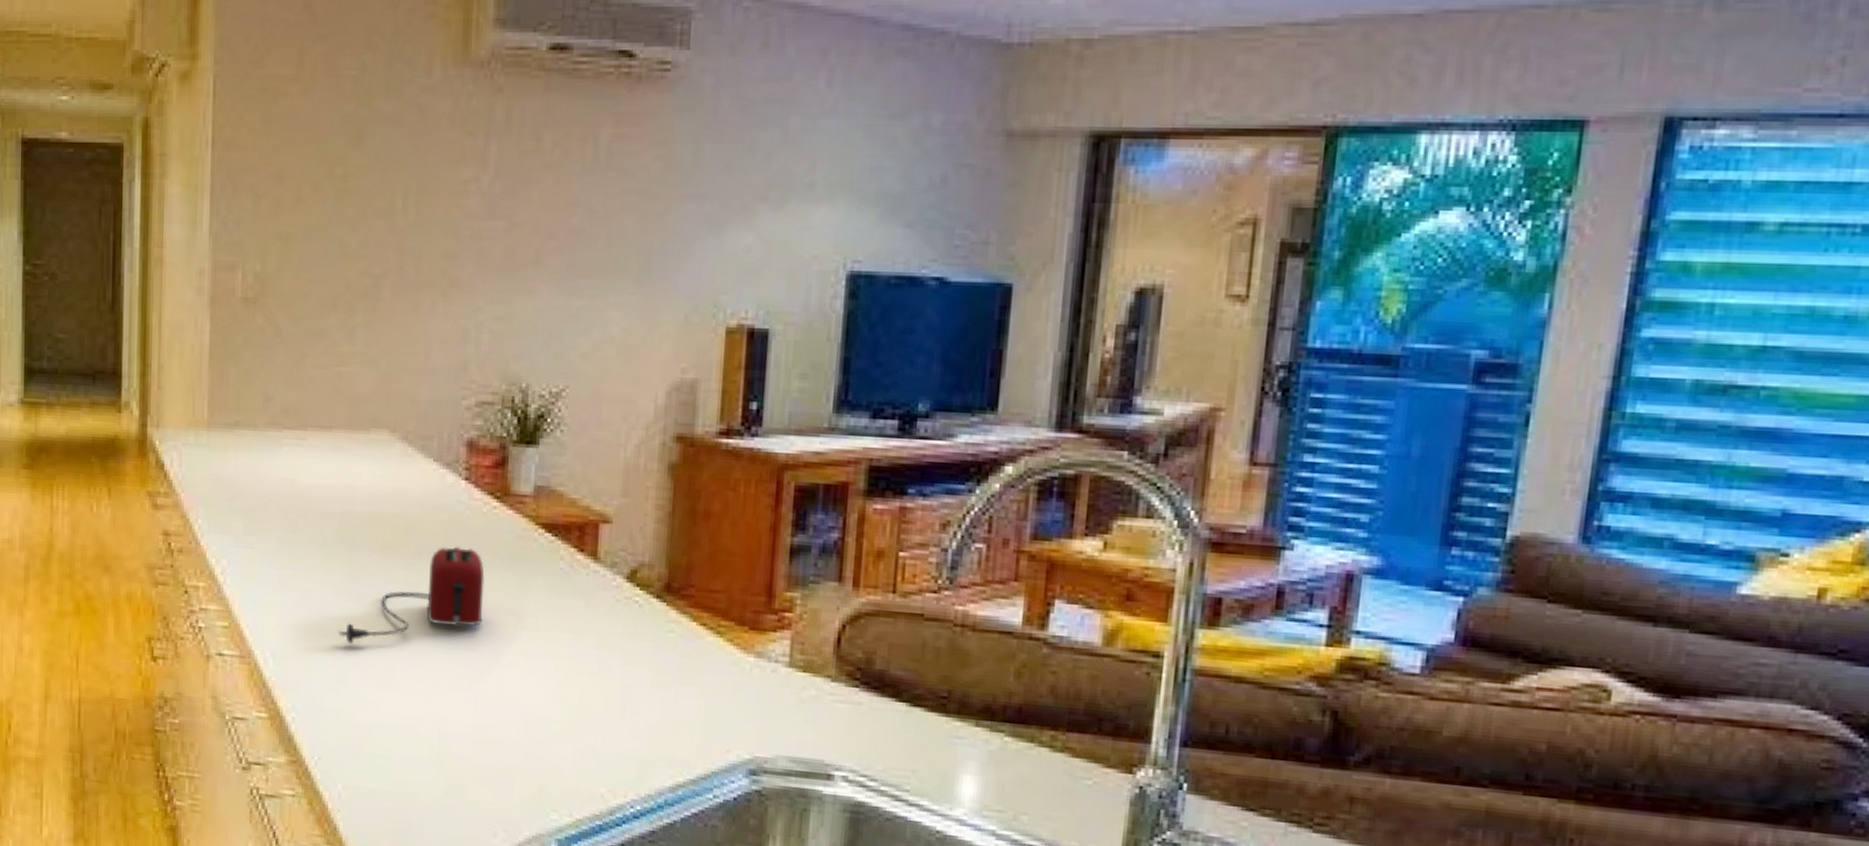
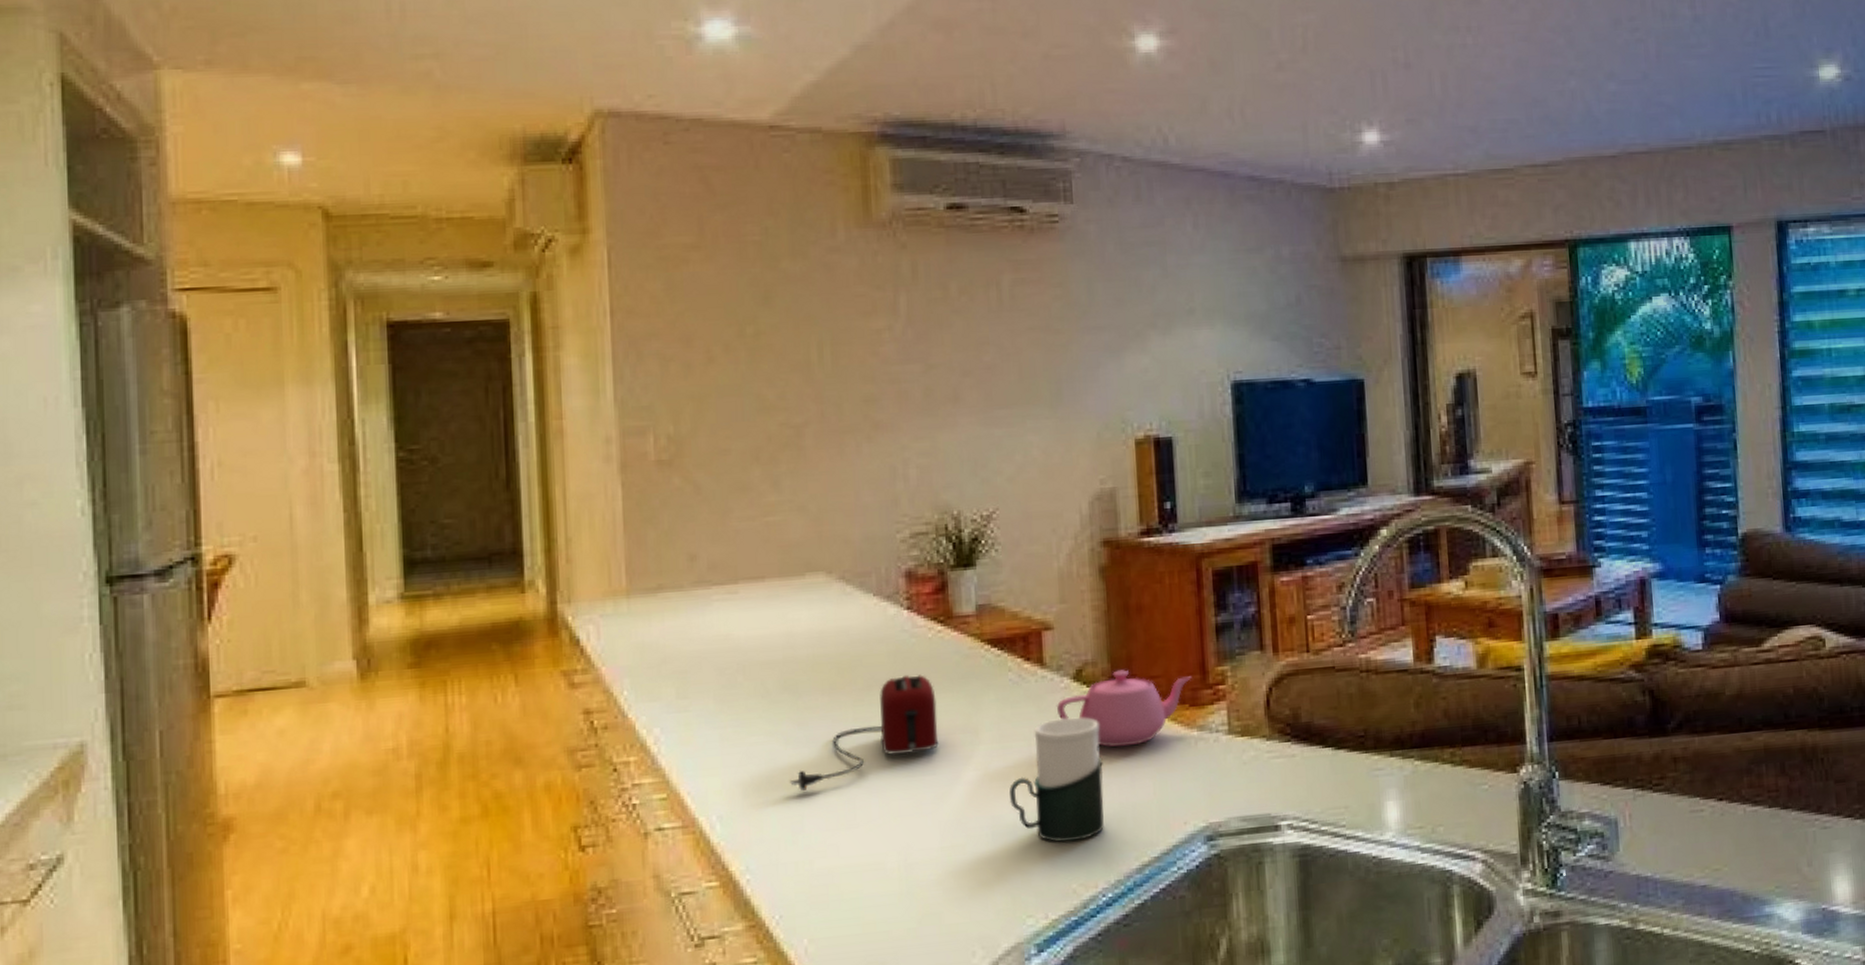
cup: none [547,617,649,747] -> present [1009,717,1104,842]
teapot: none [605,577,756,660] -> present [1056,670,1192,747]

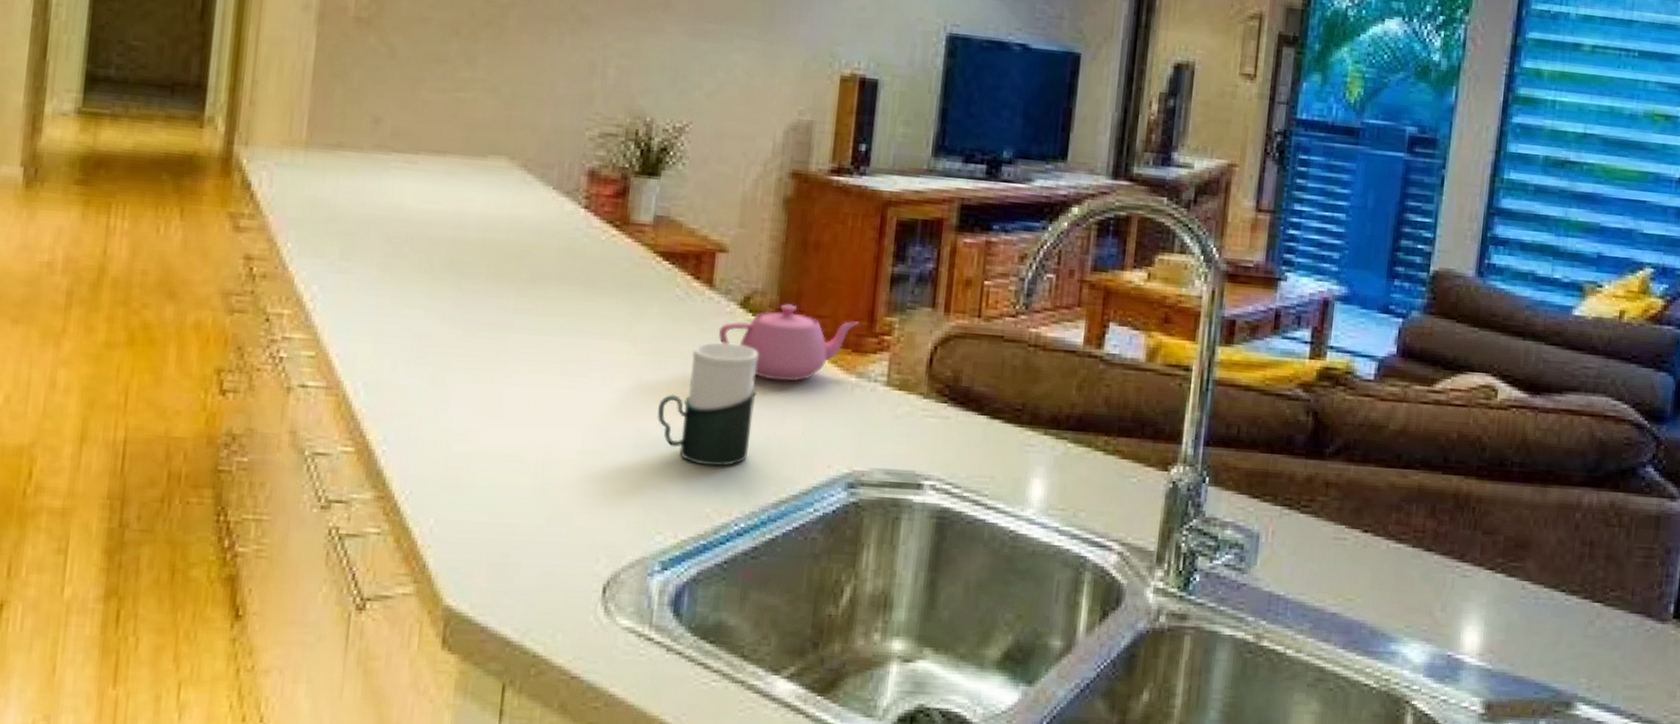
toaster: present [790,674,939,792] -> none [441,273,600,373]

